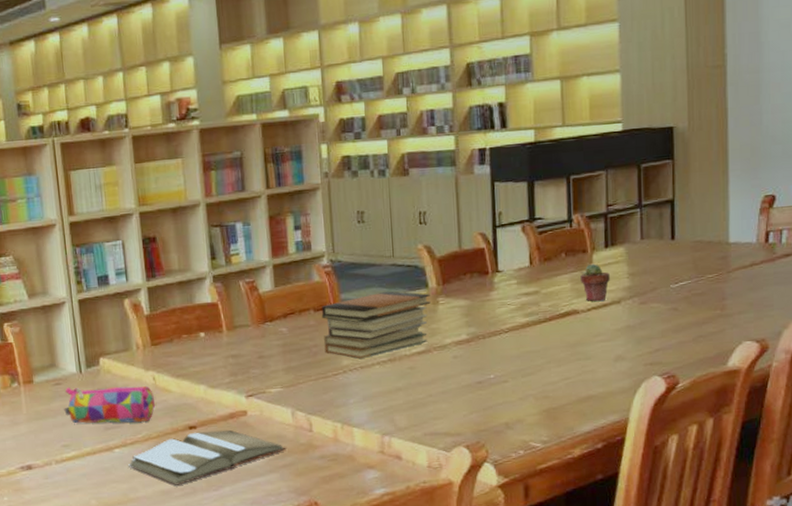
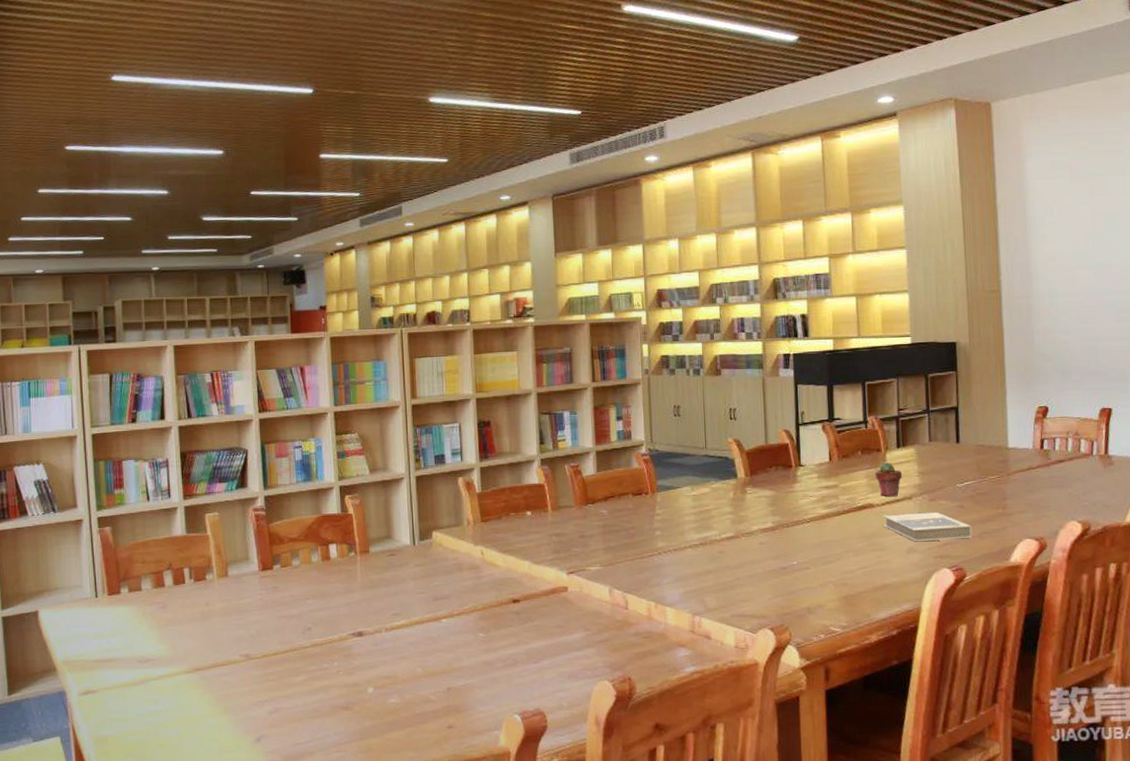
pencil case: present [64,386,155,424] -> none [396,558,482,595]
hardback book: present [128,429,286,486] -> none [454,604,603,657]
book stack: present [321,291,431,358] -> none [639,479,739,541]
hardback book: none [588,315,686,349] -> present [883,511,972,542]

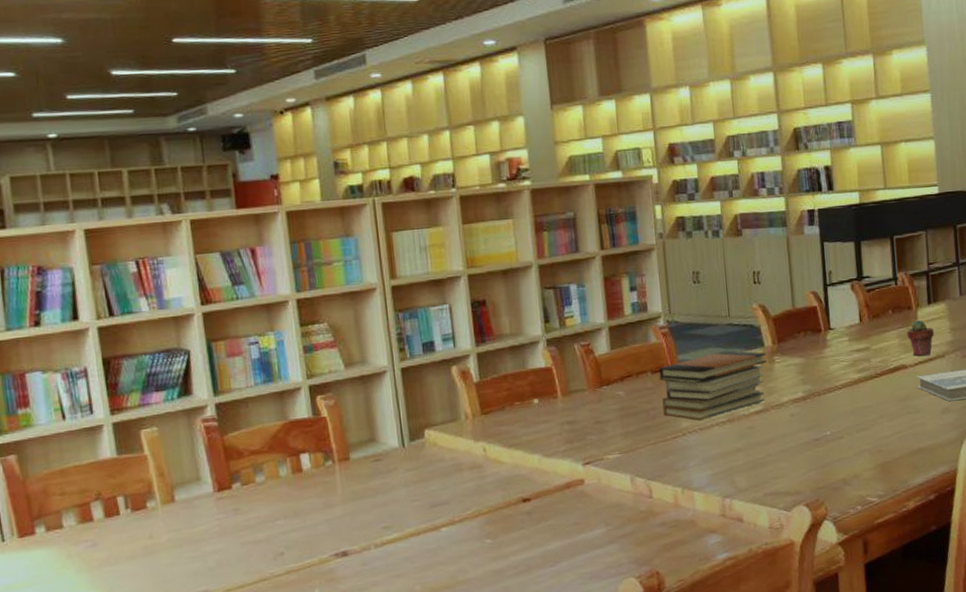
book stack: none [639,479,739,541] -> present [659,350,767,420]

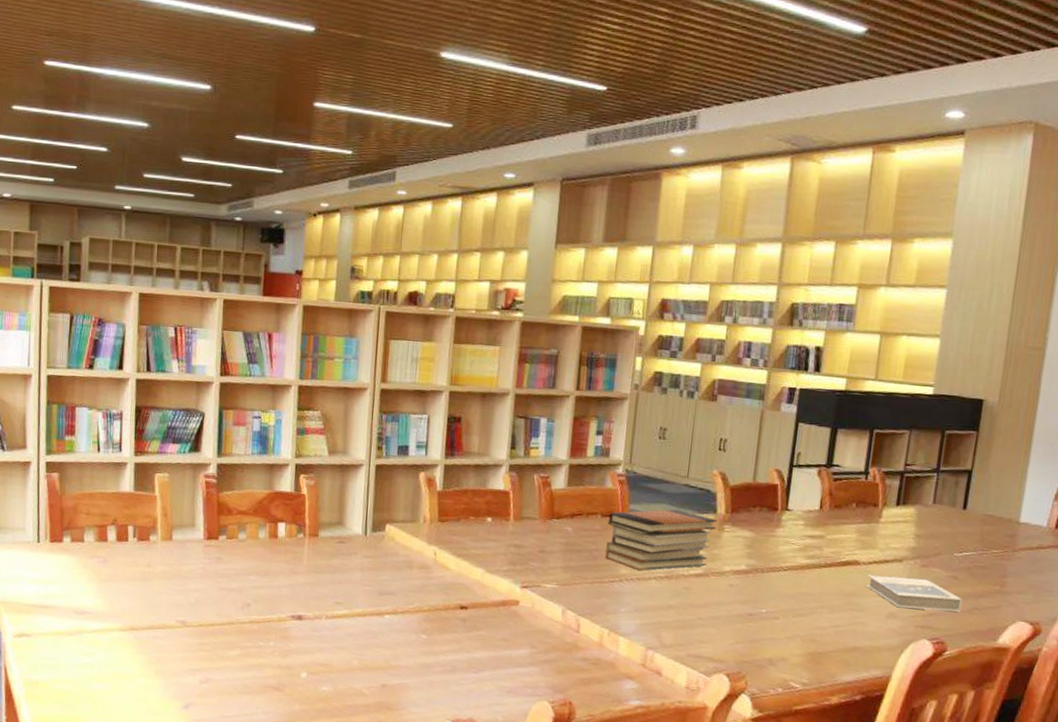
potted succulent: present [907,319,934,356] -> none [866,518,897,557]

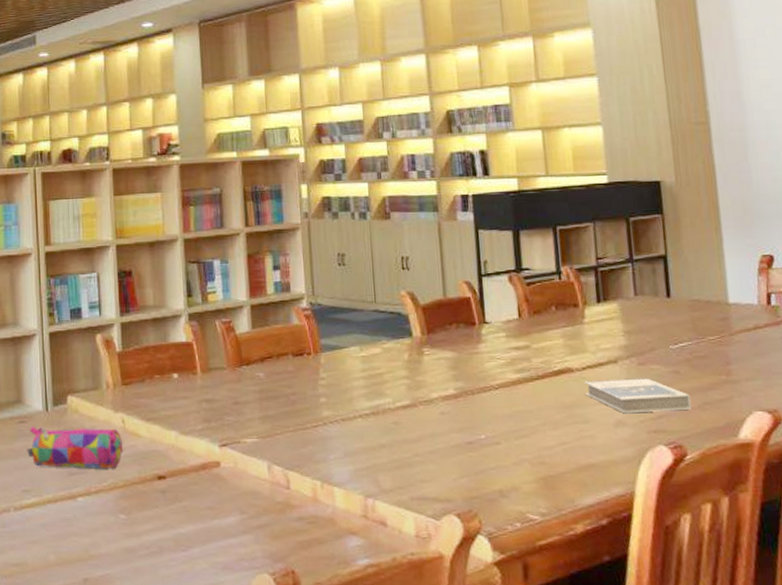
pencil case: none [343,547,432,594] -> present [27,426,123,469]
book stack: present [605,509,717,571] -> none [300,338,415,410]

